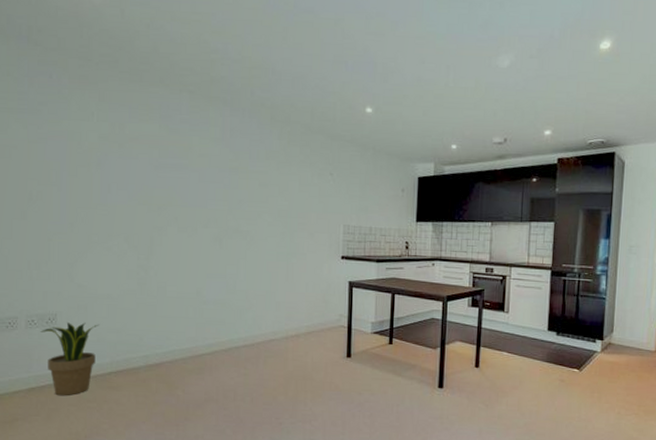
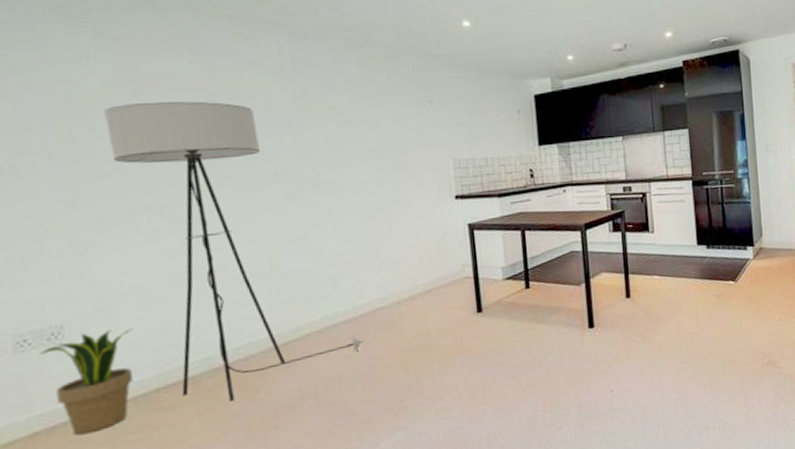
floor lamp: none [99,154,258,392] -> present [105,101,366,401]

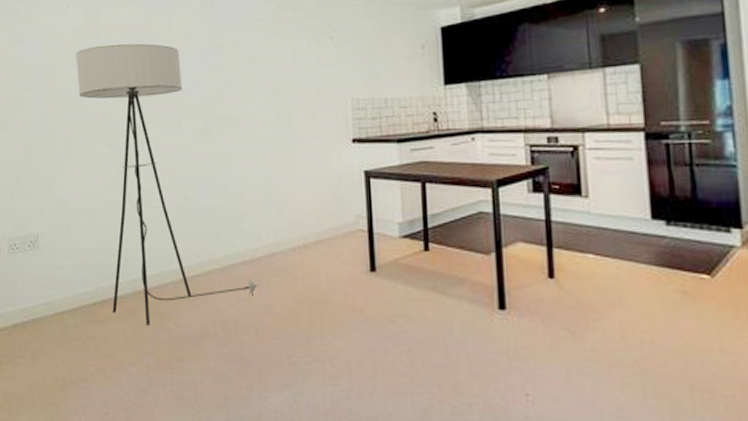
potted plant: present [39,328,133,436] -> none [23,243,82,333]

